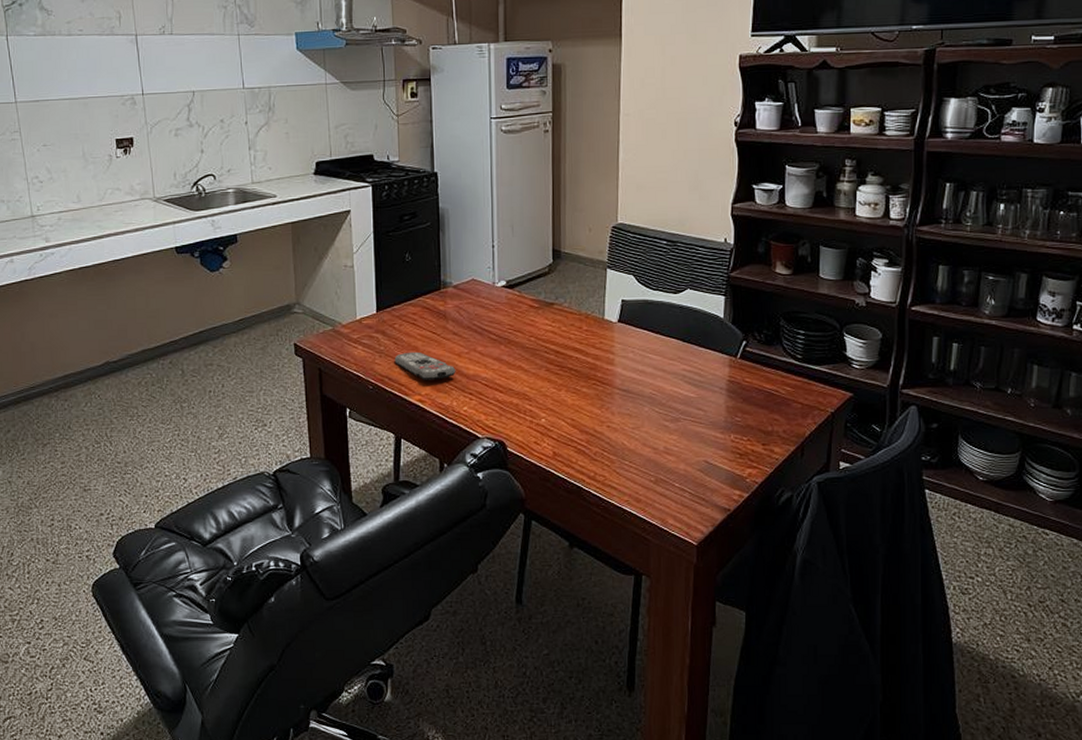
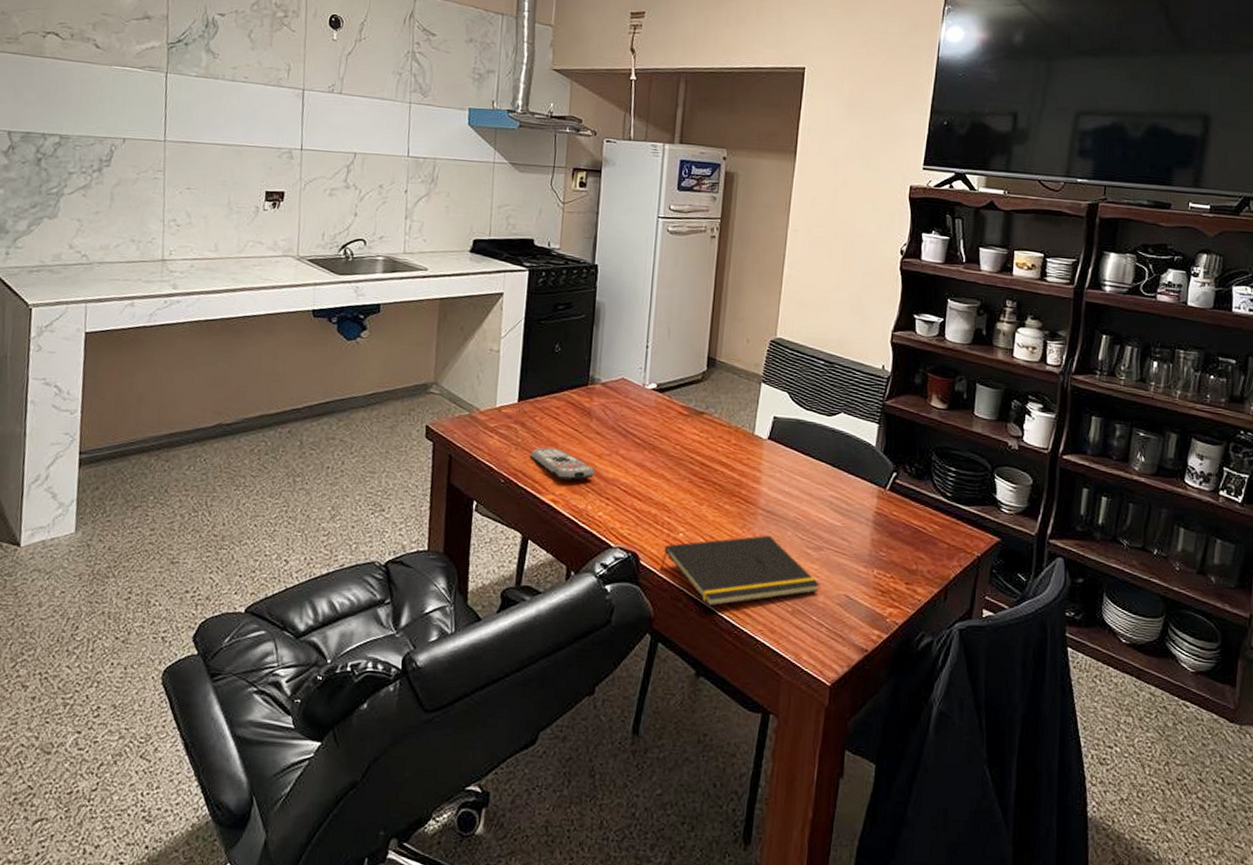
notepad: none [526,412,680,484] -> present [659,535,821,607]

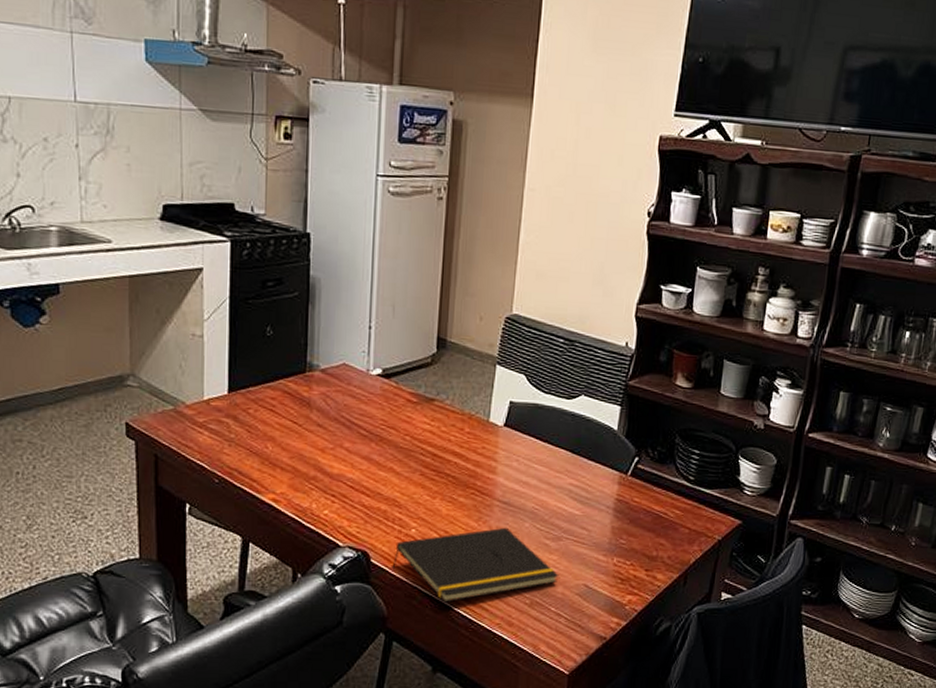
remote control: present [531,447,595,480] -> none [246,442,318,477]

